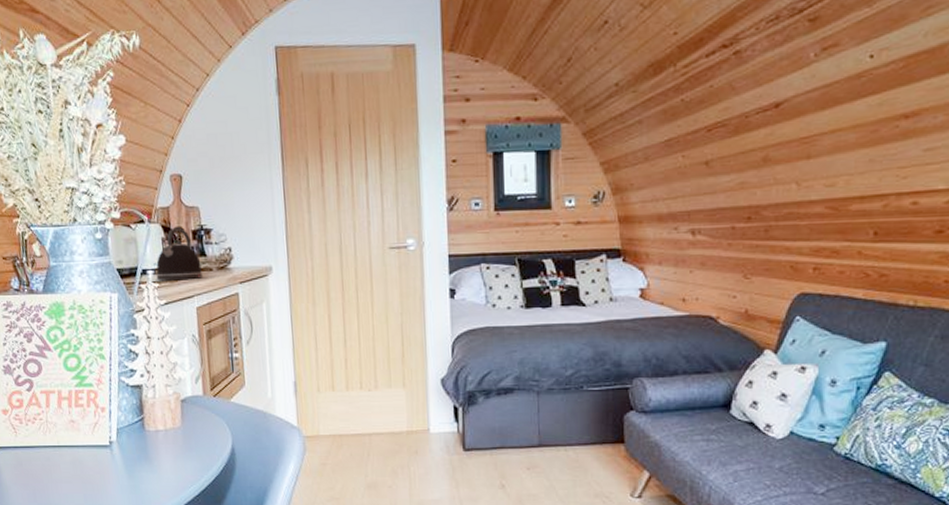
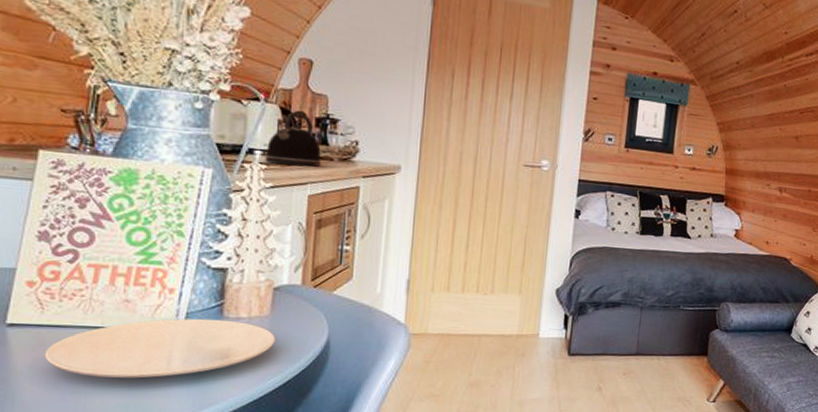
plate: none [22,433,189,490] -> present [44,318,275,378]

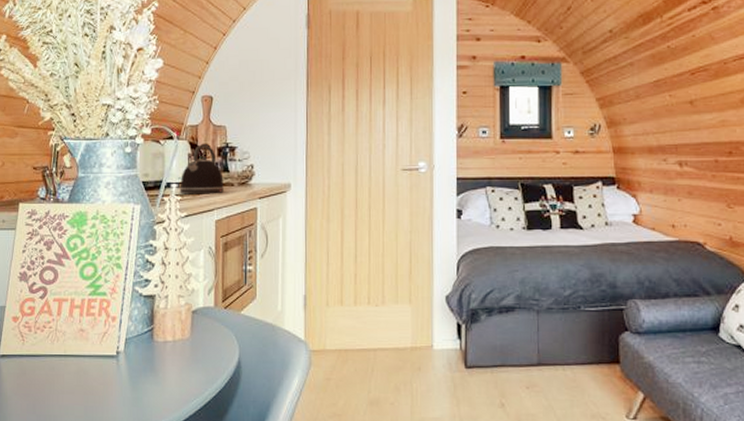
plate: present [44,318,275,378] -> none [25,343,195,402]

